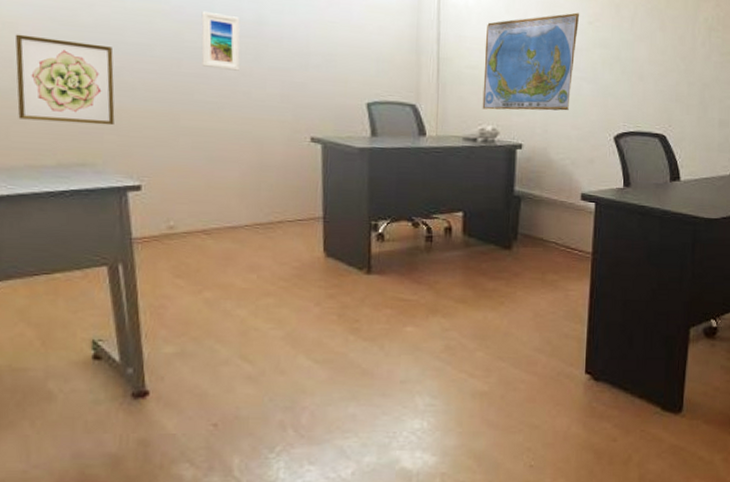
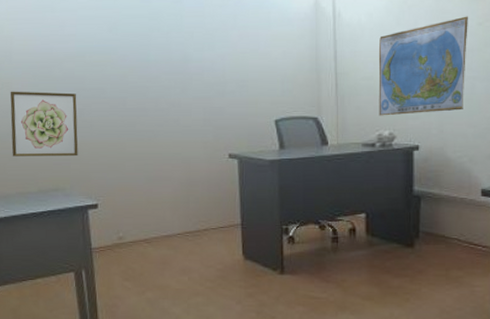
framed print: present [201,11,240,71] -> none [140,56,171,103]

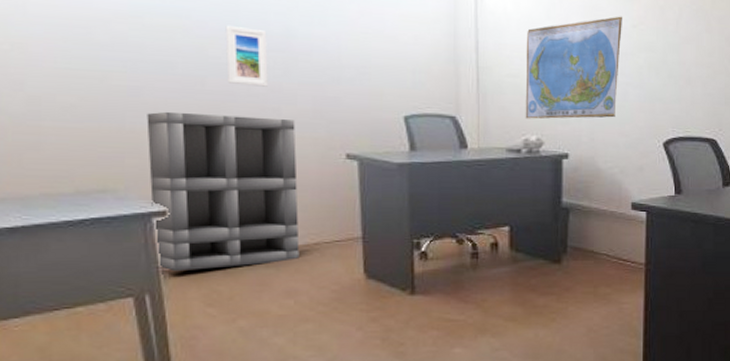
wall art: present [10,91,78,157] -> none [25,55,136,149]
shelving unit: none [85,126,193,252] -> present [146,111,300,272]
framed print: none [140,56,171,103] -> present [225,25,268,87]

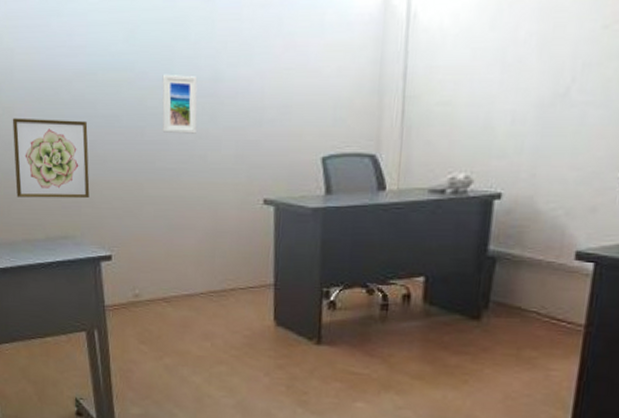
wall art: none [25,55,136,149] -> present [12,118,90,199]
shelving unit: present [146,111,300,272] -> none [98,163,219,311]
world map: present [525,16,622,119] -> none [453,15,590,154]

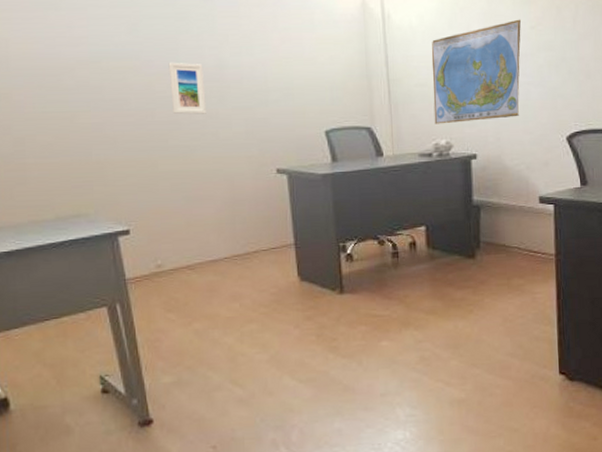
wall art: present [12,118,90,199] -> none [10,103,101,180]
world map: none [453,15,590,154] -> present [431,19,521,124]

